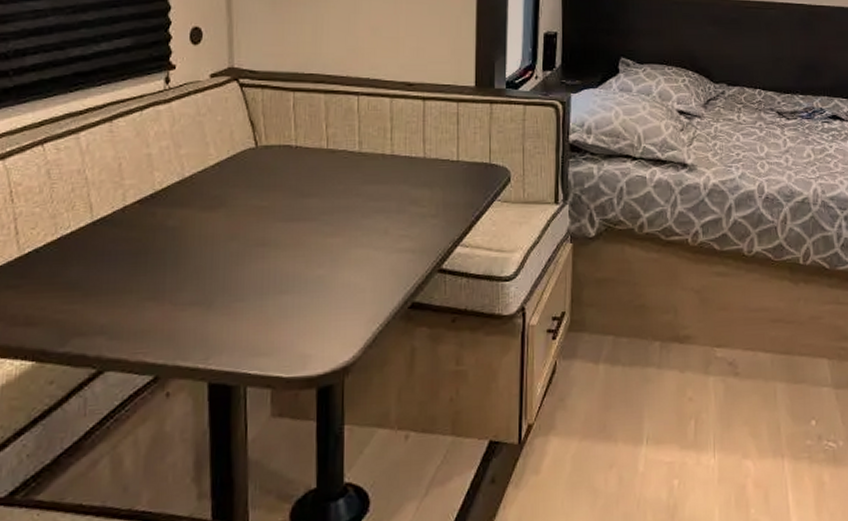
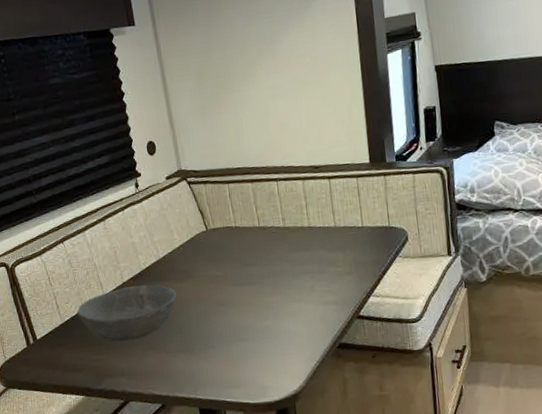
bowl: none [47,210,200,286] -> present [77,284,177,342]

